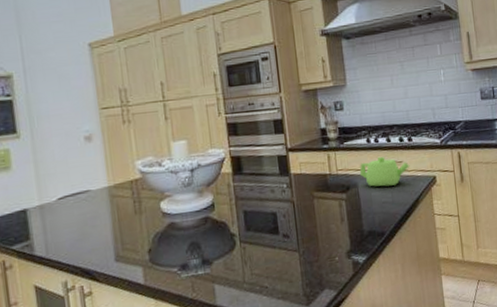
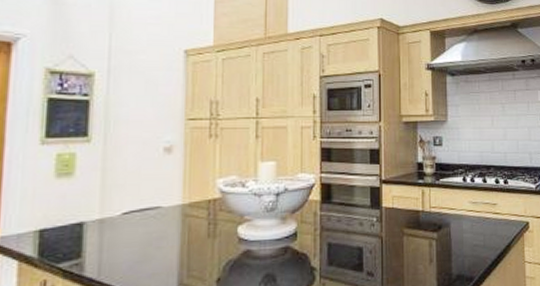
teapot: present [359,156,410,187] -> none [453,196,504,229]

